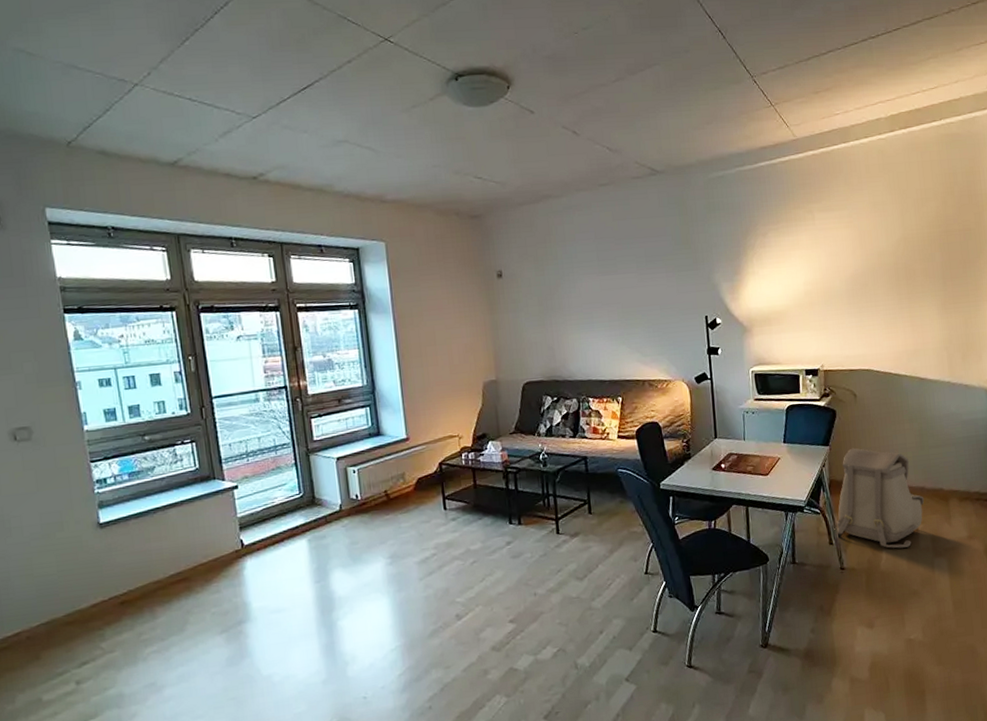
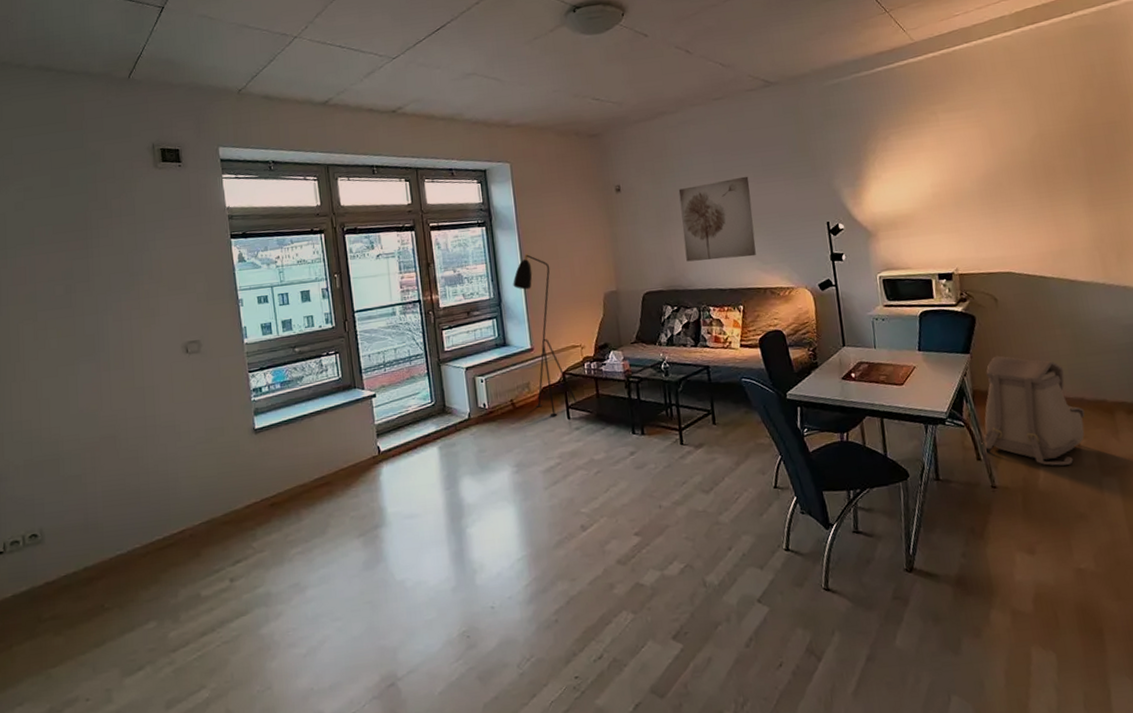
floor lamp: none [387,339,456,507] -> present [513,253,579,416]
wall art: none [561,266,636,352] -> present [678,176,756,262]

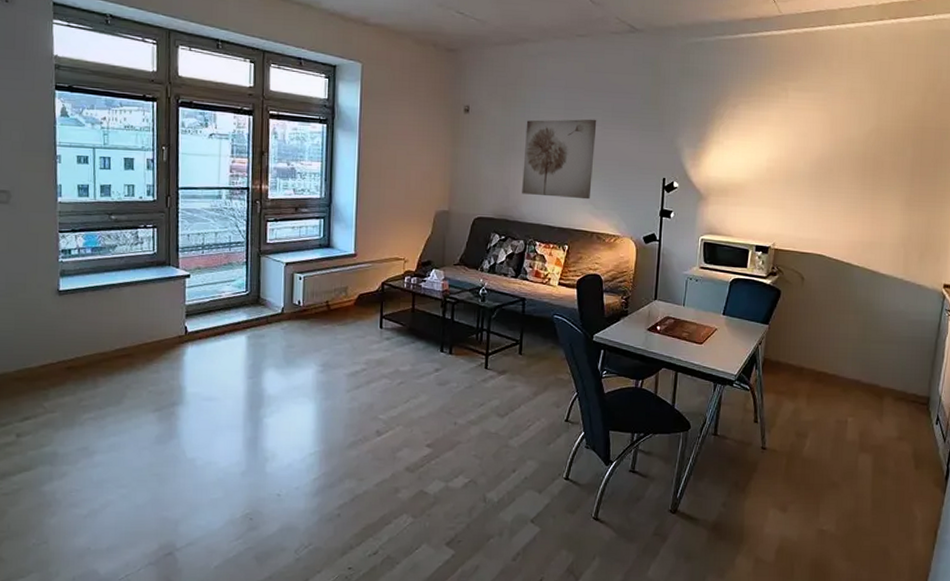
floor lamp: present [513,253,579,416] -> none [346,158,394,323]
backpack: present [981,355,1085,466] -> none [761,330,858,438]

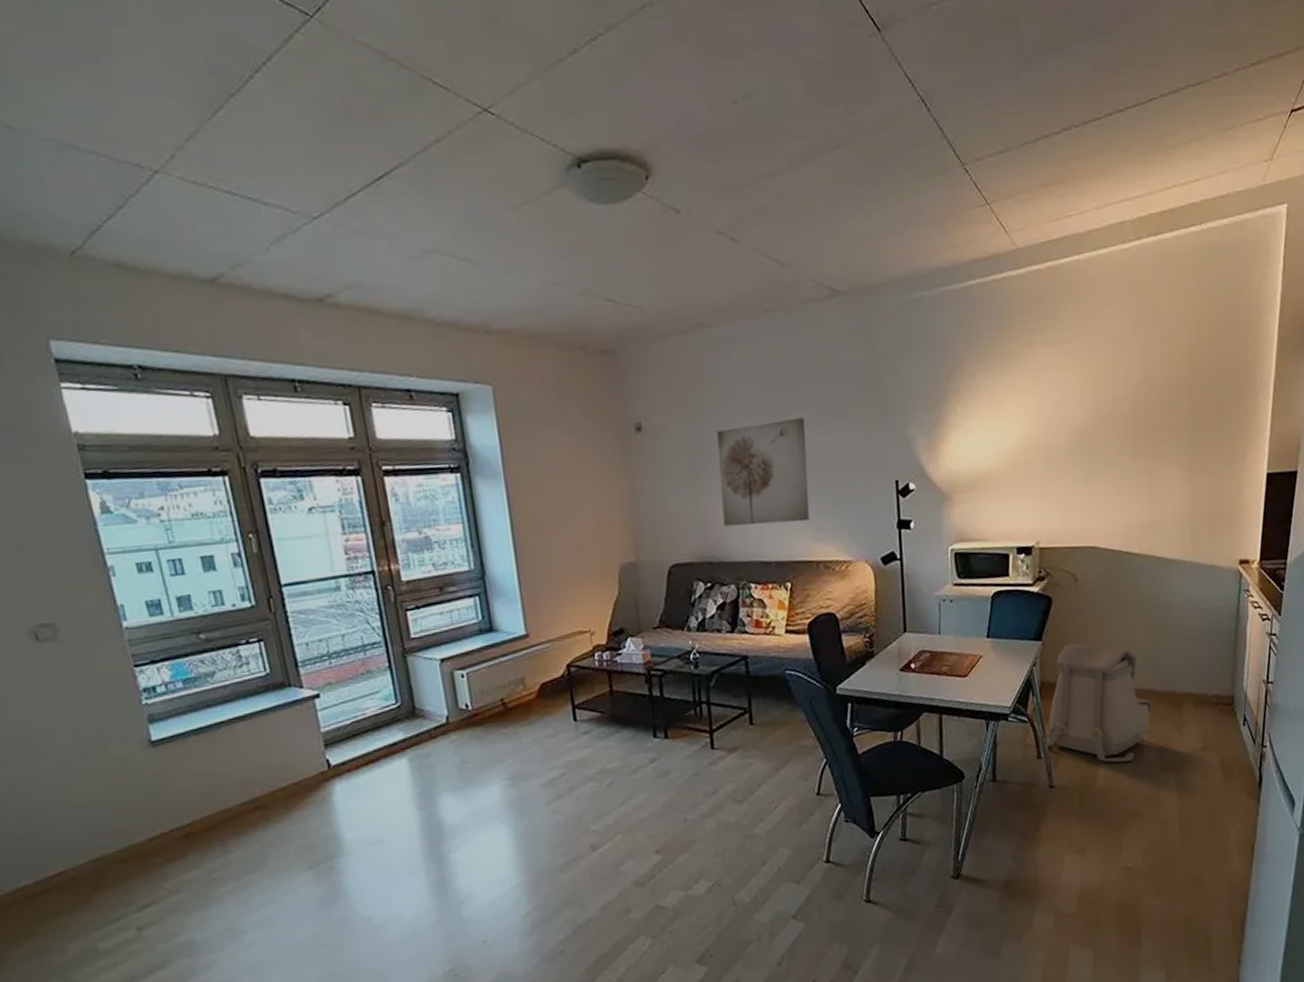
backpack: none [761,330,858,438] -> present [1044,643,1153,763]

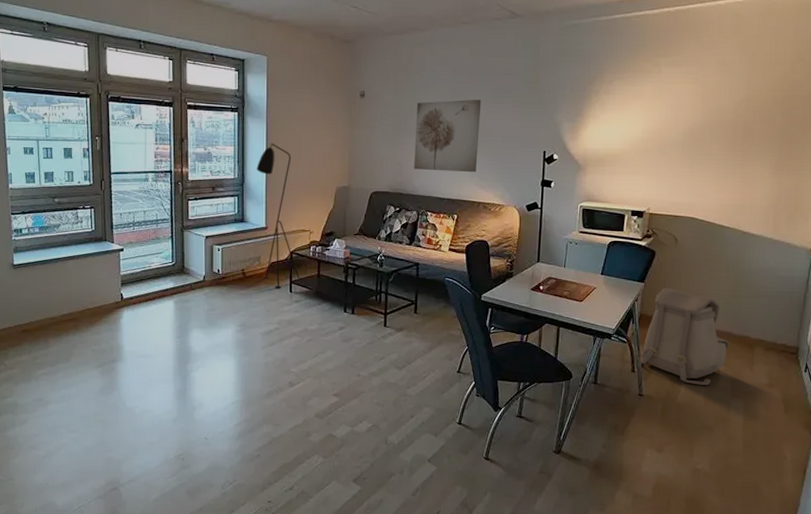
floor lamp: none [500,510,588,718] -> present [256,142,302,288]

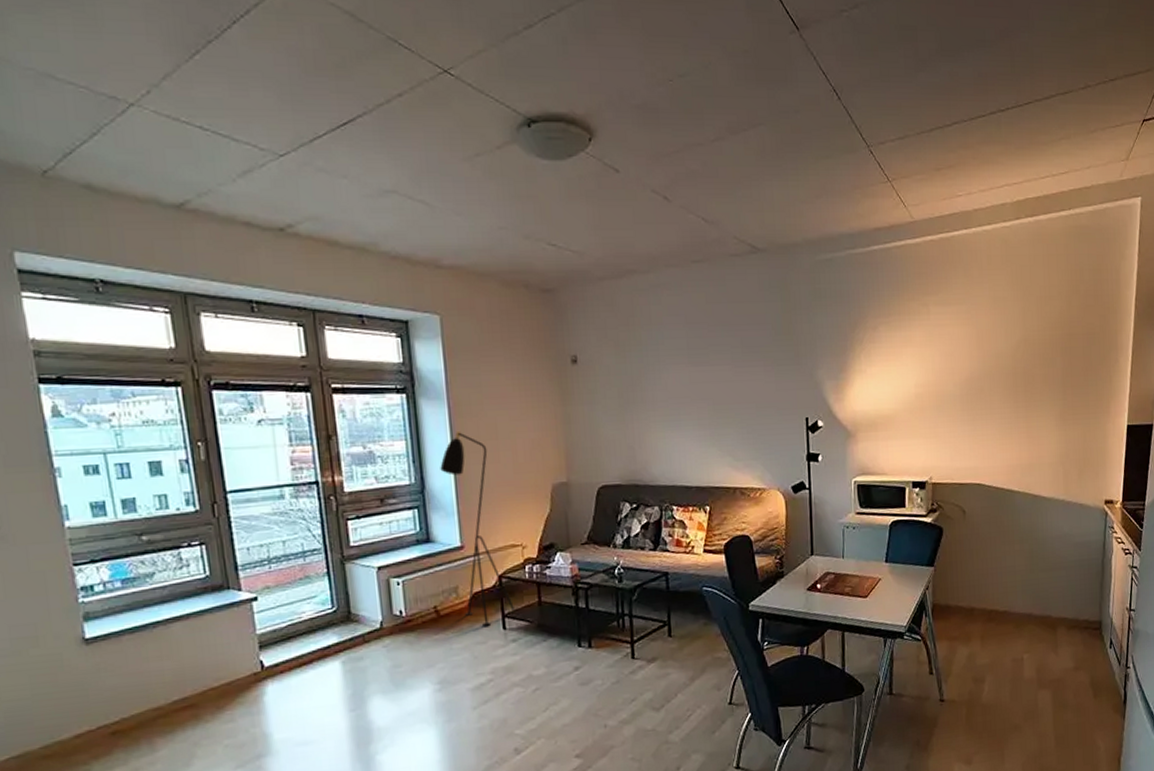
wall art: present [414,99,482,173] -> none [645,357,728,453]
backpack: present [638,287,730,385] -> none [935,569,1031,680]

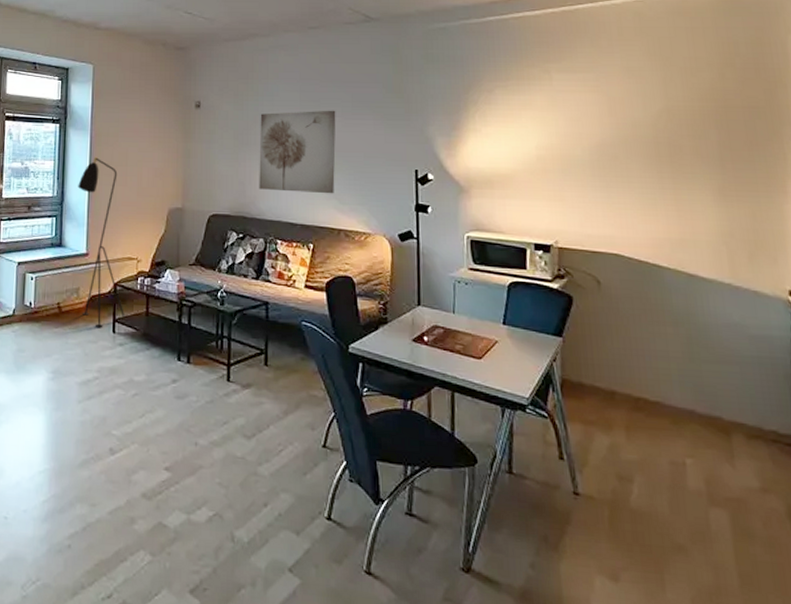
wall art: none [645,357,728,453] -> present [259,110,336,194]

